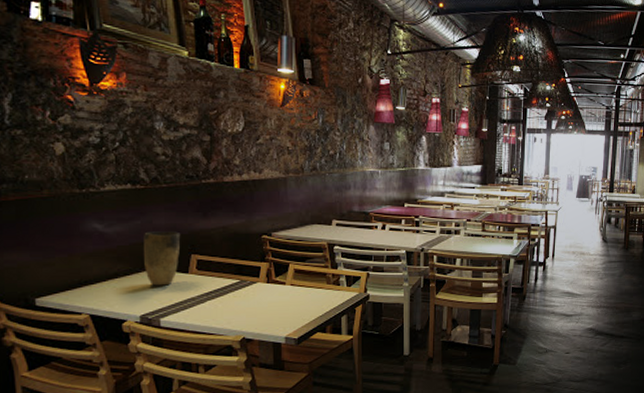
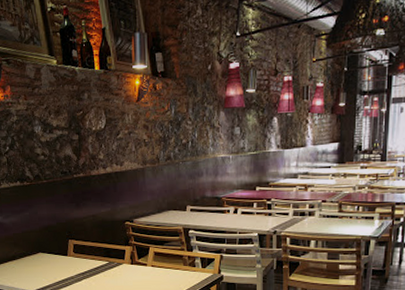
vase: present [144,231,181,286] -> none [32,220,60,266]

